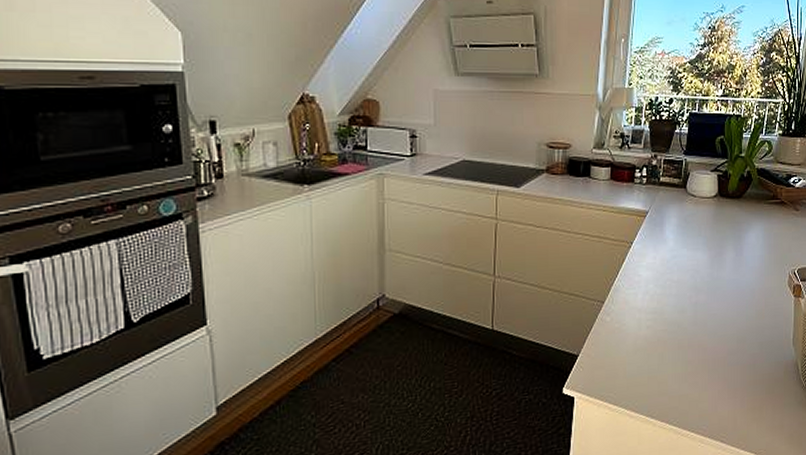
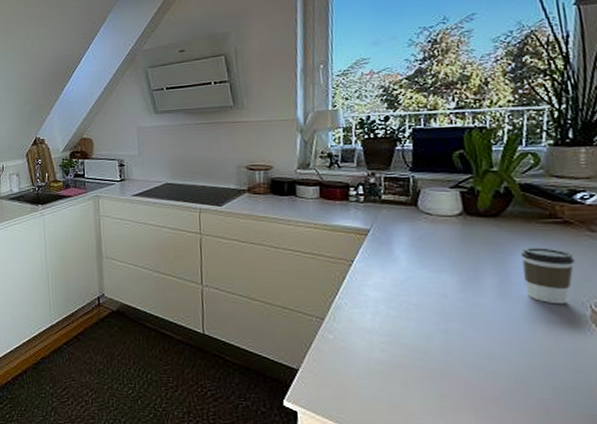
coffee cup: none [751,225,784,273] -> present [521,247,575,305]

